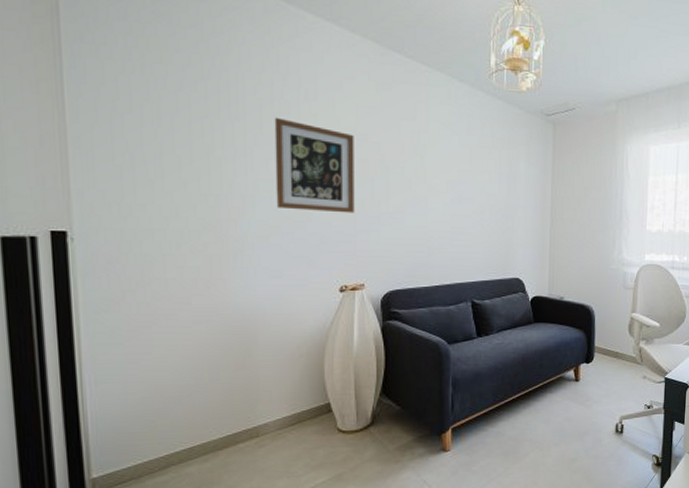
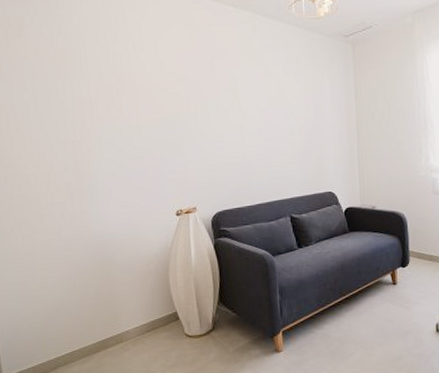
wall art: present [274,117,355,214] -> none [110,70,183,148]

